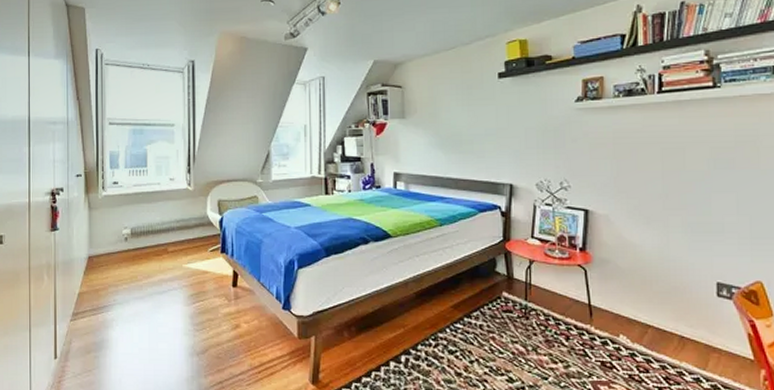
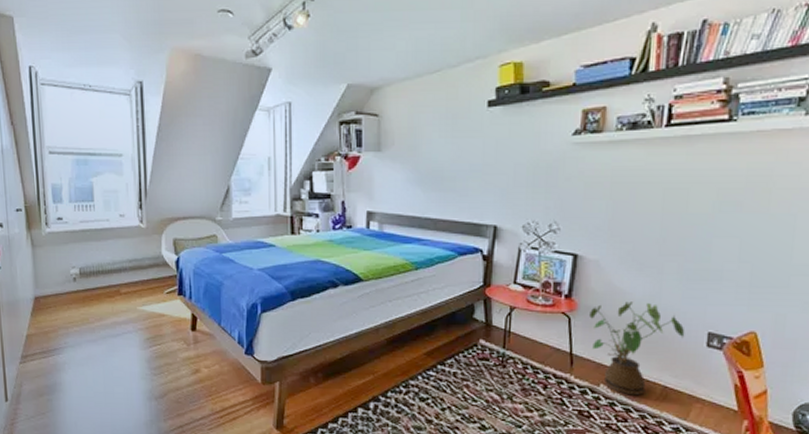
house plant: none [604,254,695,346] -> present [589,301,685,396]

